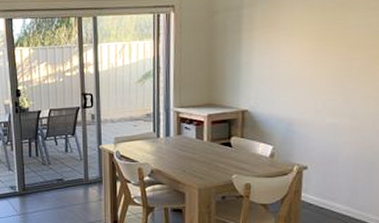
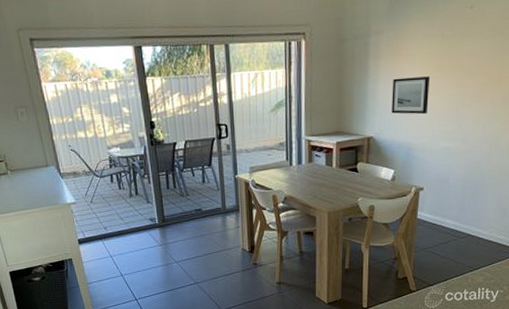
wall art: none [268,48,311,88] -> present [392,76,430,115]

